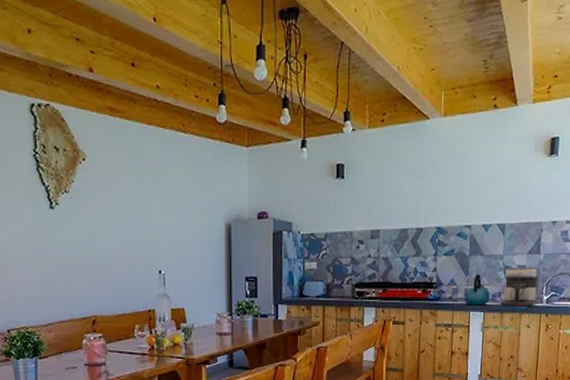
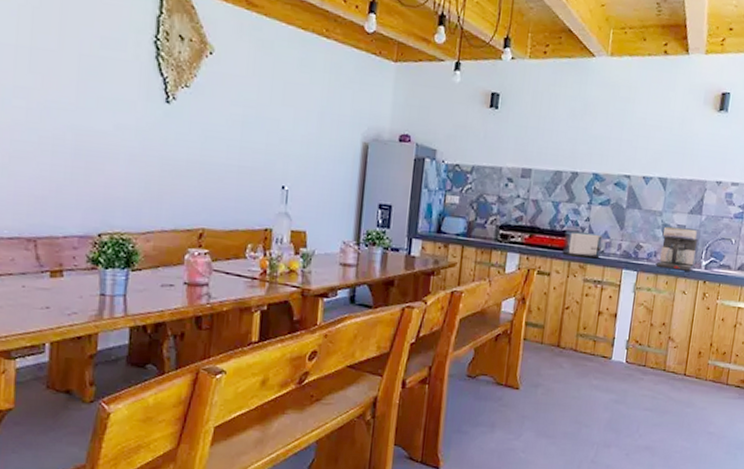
toaster: none [414,282,450,306] -> present [562,231,603,259]
kettle: present [464,274,490,306] -> none [616,229,646,265]

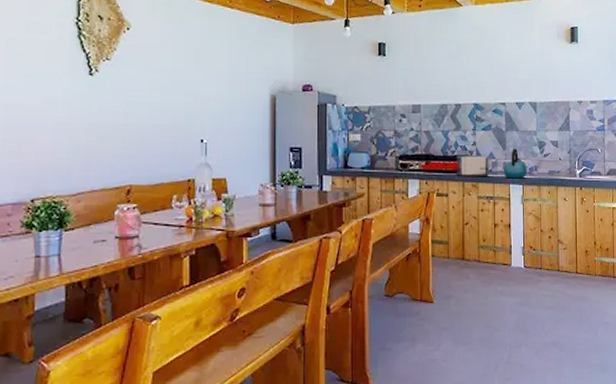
kettle: none [616,229,646,265] -> present [503,149,527,179]
coffee maker: present [656,226,701,272] -> none [538,143,571,181]

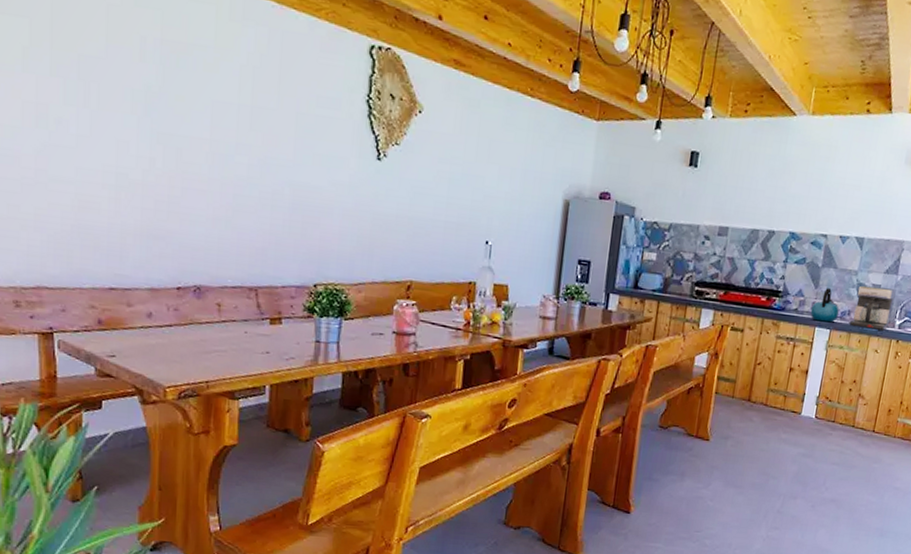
toaster: present [456,155,489,179] -> none [756,288,797,317]
coffee maker: none [538,143,571,181] -> present [850,285,896,331]

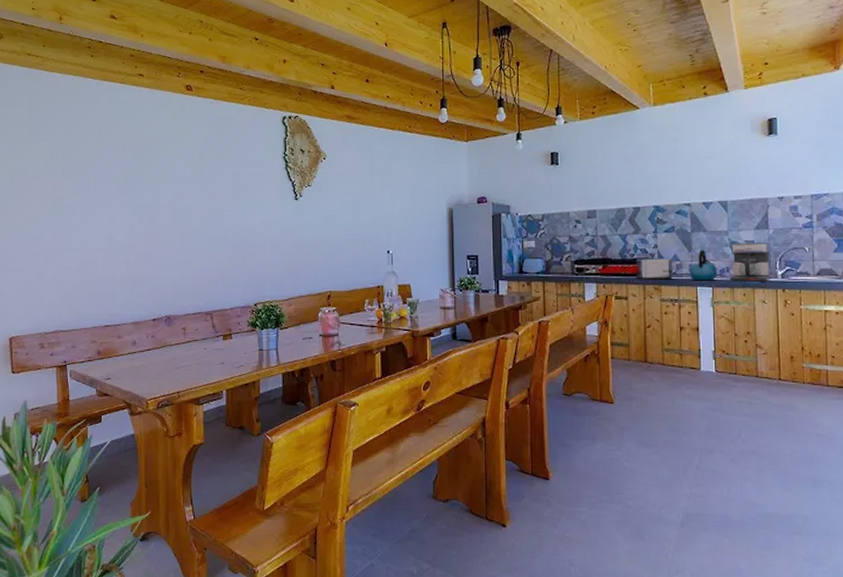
toaster: none [756,288,797,317] -> present [635,258,673,281]

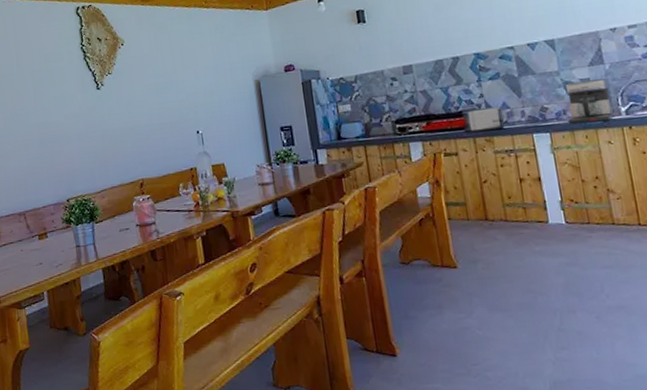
kettle: present [689,250,717,281] -> none [521,94,554,128]

